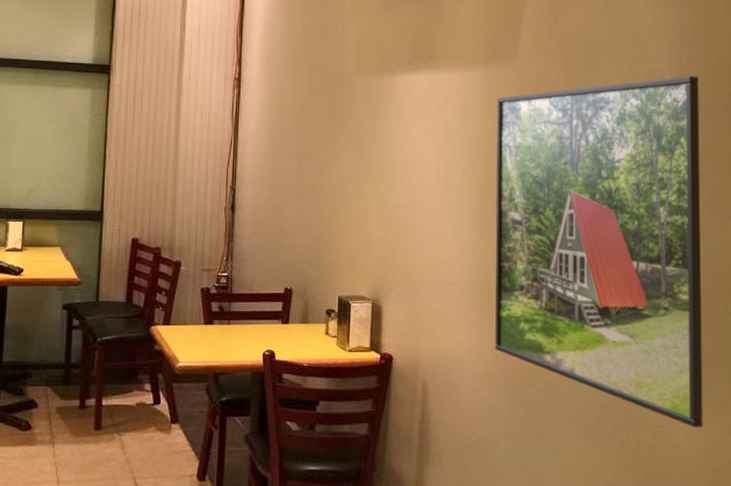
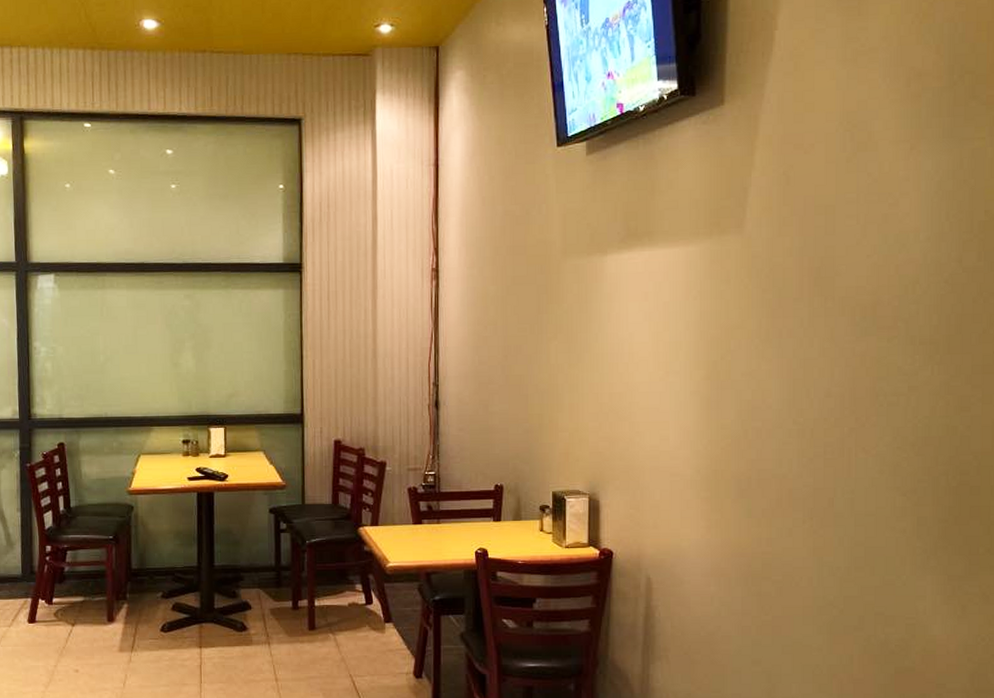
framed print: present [495,76,703,428] -> none [722,234,963,620]

